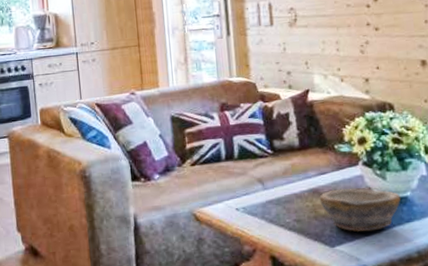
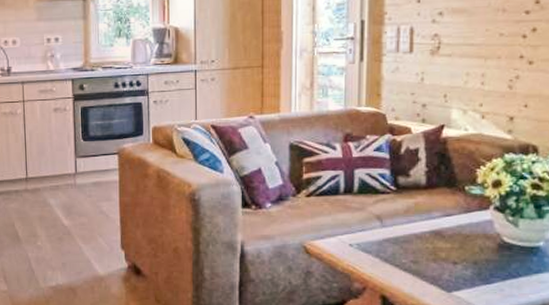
bowl: present [319,189,401,232] -> none [441,233,532,280]

